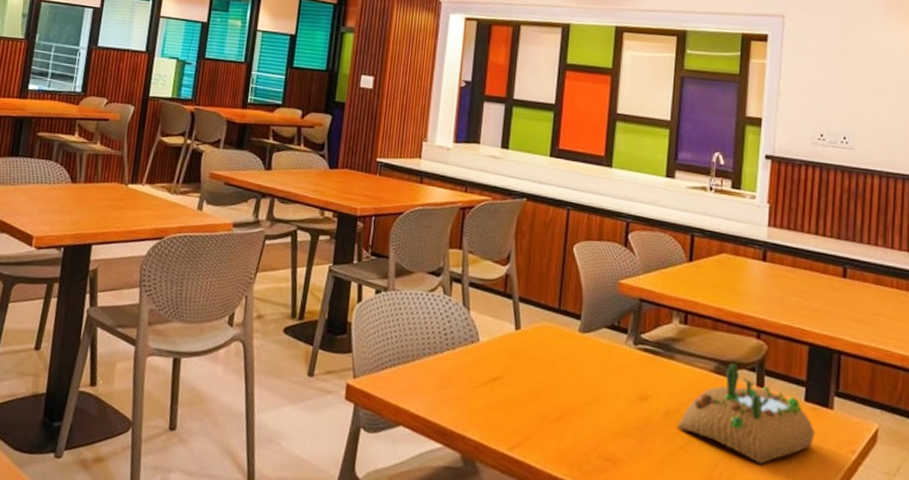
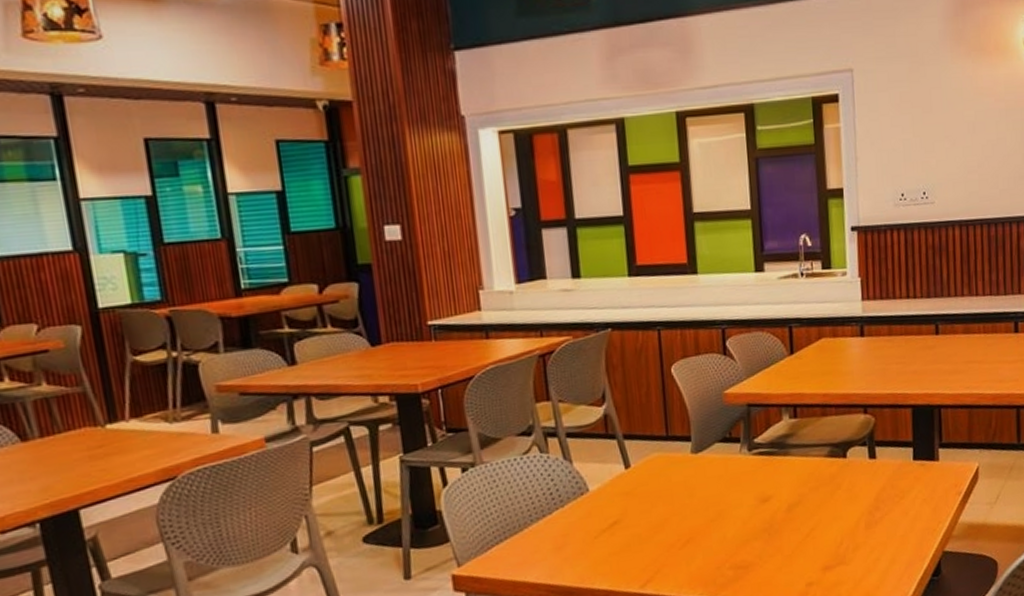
succulent planter: present [677,363,816,465] -> none [801,443,926,529]

